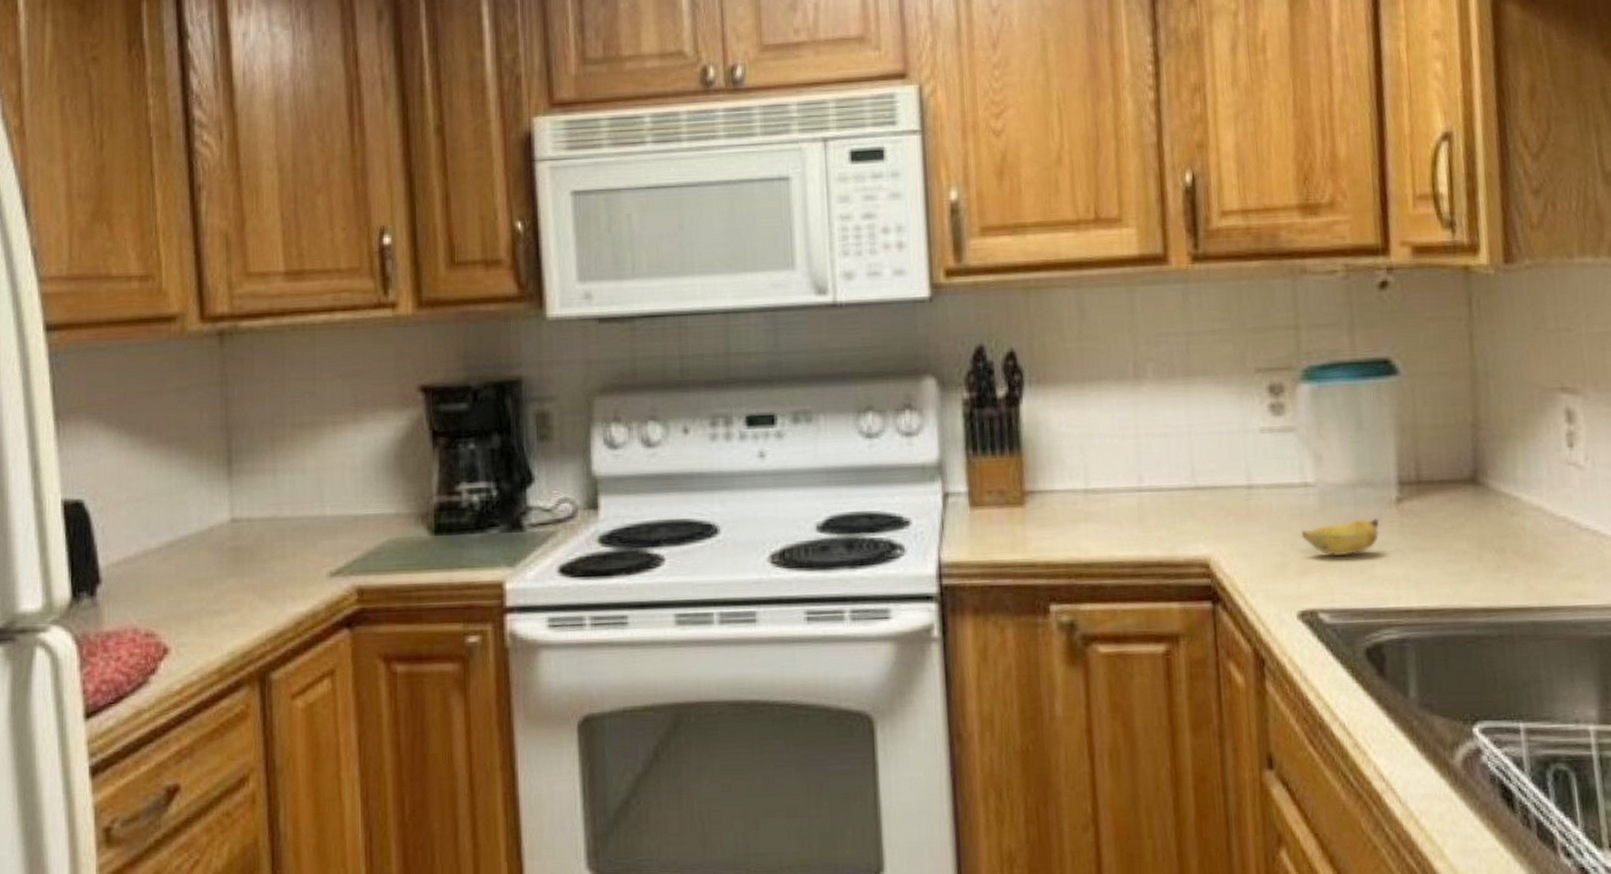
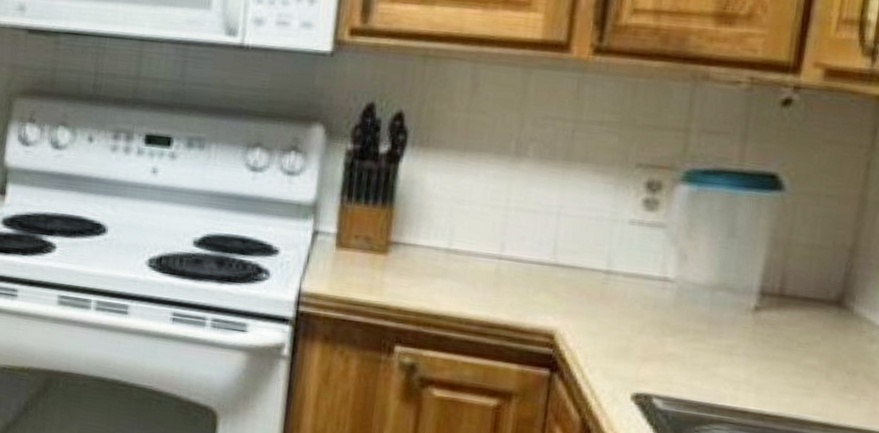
banana: present [1301,518,1379,556] -> none [650,319,732,352]

